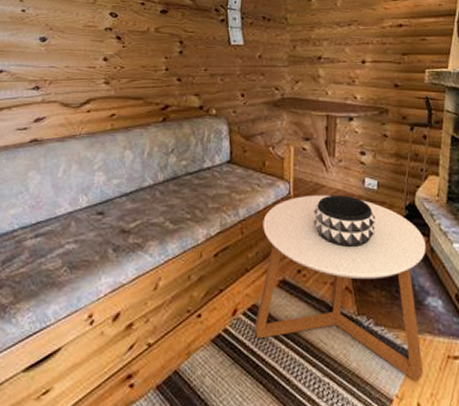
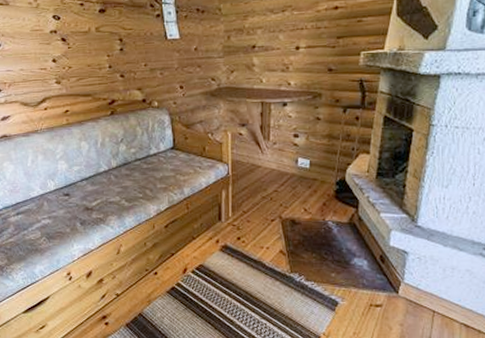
coffee table: present [254,194,426,381] -> none [202,174,354,323]
decorative bowl: present [313,194,376,248] -> none [250,173,308,219]

